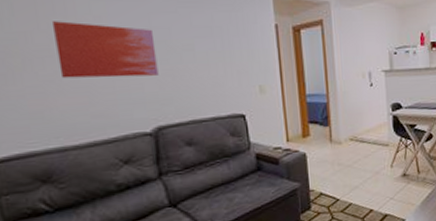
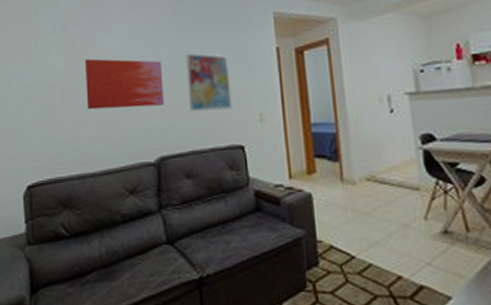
wall art: none [181,23,232,83] -> present [186,53,232,112]

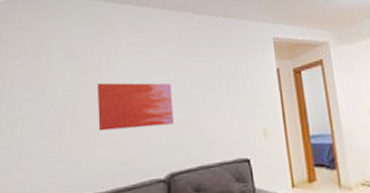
wall art: present [186,53,232,112] -> none [194,75,238,130]

